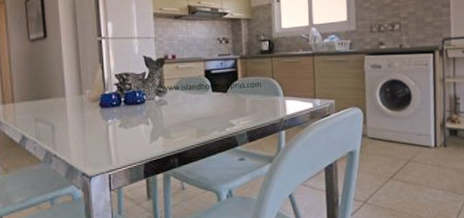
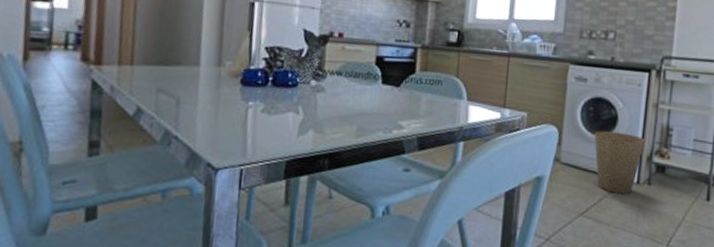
trash can: none [393,106,437,157] -> present [594,131,645,194]

